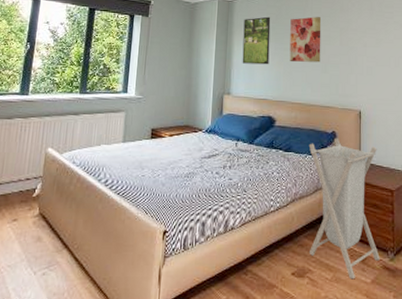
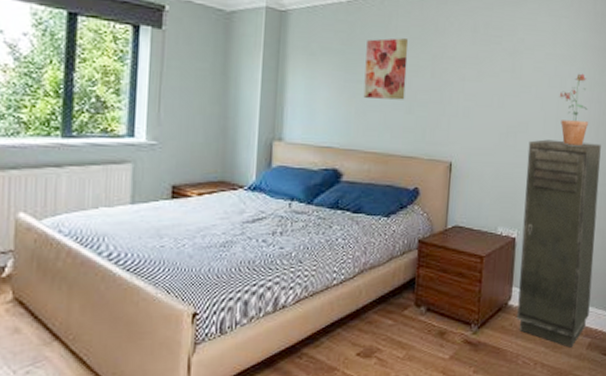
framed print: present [242,16,271,65] -> none [299,35,340,102]
laundry hamper: present [308,138,380,280] -> none [379,195,468,357]

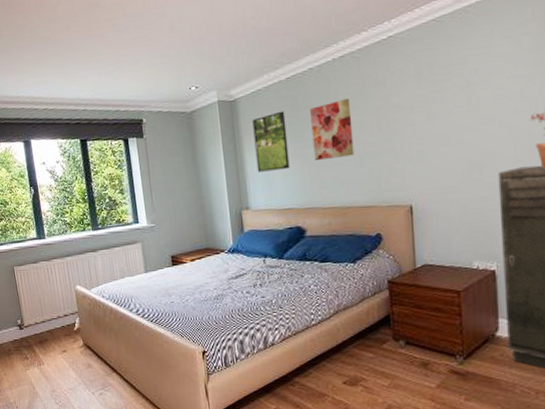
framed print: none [299,35,340,102] -> present [252,111,290,173]

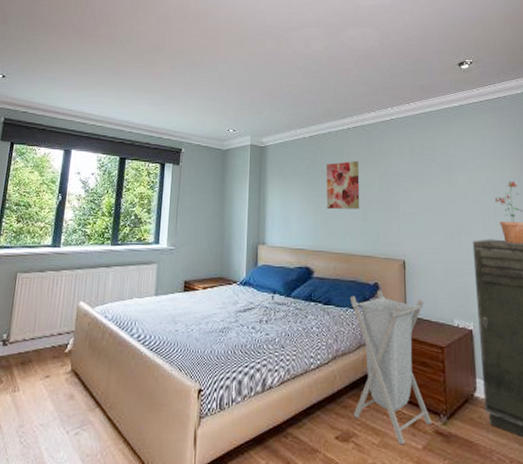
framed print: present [252,111,290,173] -> none [276,162,306,213]
laundry hamper: none [348,240,446,385] -> present [349,290,432,445]

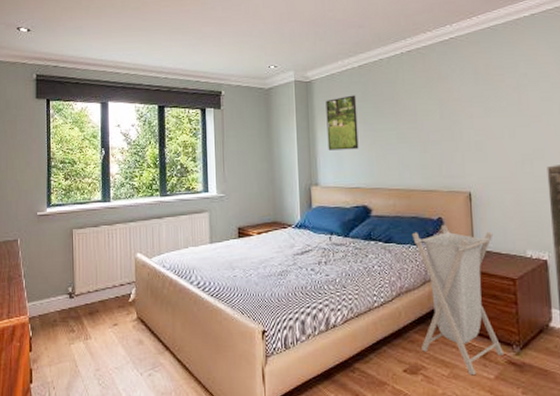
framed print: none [276,162,306,213] -> present [326,95,359,151]
wall art: present [326,161,360,209] -> none [379,89,419,143]

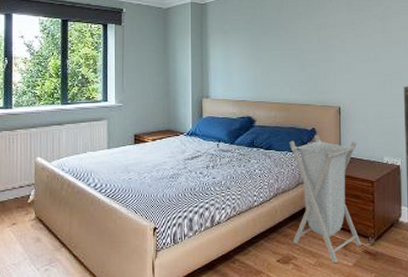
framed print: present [326,95,359,151] -> none [218,18,246,67]

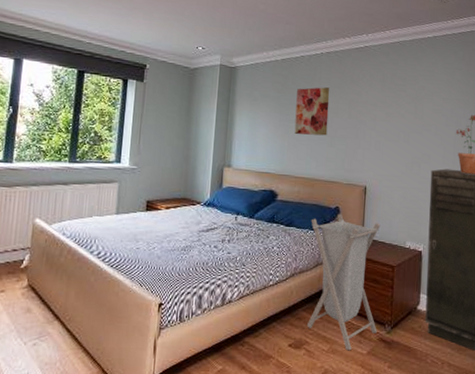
wall art: none [266,15,298,62] -> present [294,87,330,136]

